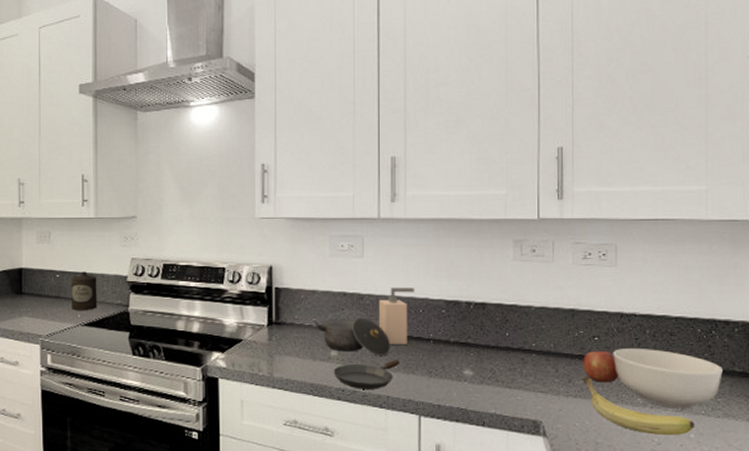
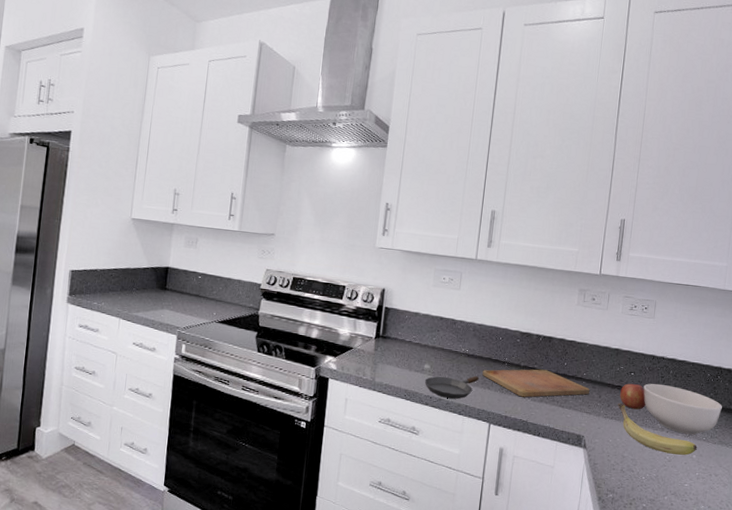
canister: present [71,271,97,310] -> none [209,276,235,310]
cooking pot: present [314,317,391,356] -> none [414,337,474,372]
soap dispenser: present [378,288,415,345] -> none [465,317,498,365]
cutting board: none [403,344,542,380] -> present [482,369,590,397]

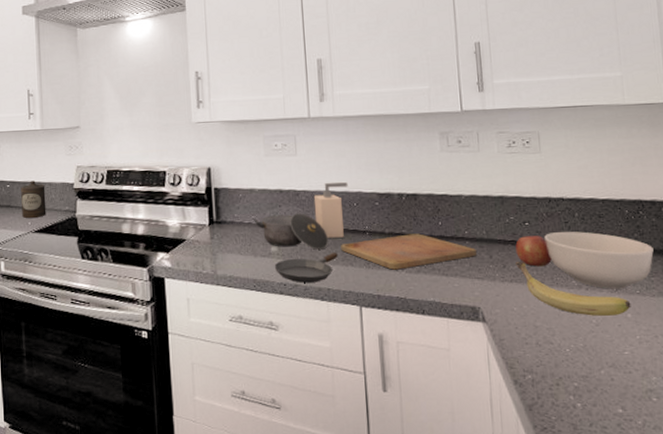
canister: none [209,276,235,310] -> present [21,181,46,218]
cooking pot: none [414,337,474,372] -> present [254,213,329,250]
soap dispenser: none [465,317,498,365] -> present [313,182,348,238]

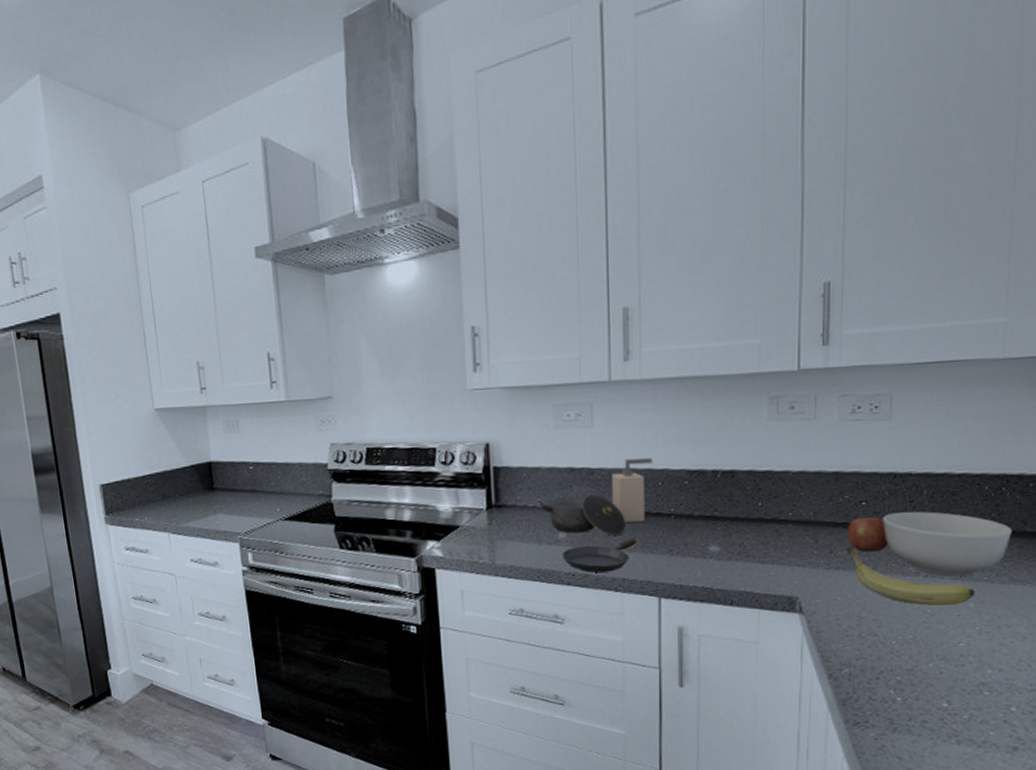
canister: present [21,181,46,218] -> none [266,461,297,504]
cutting board: present [341,233,476,270] -> none [640,516,800,557]

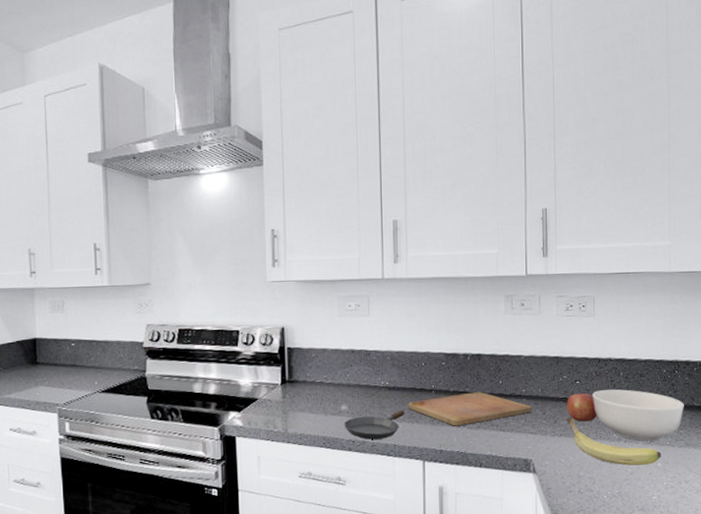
cooking pot: present [539,494,627,536] -> none [325,372,397,408]
soap dispenser: present [611,458,653,522] -> none [384,343,417,397]
cutting board: none [640,516,800,557] -> present [408,392,531,426]

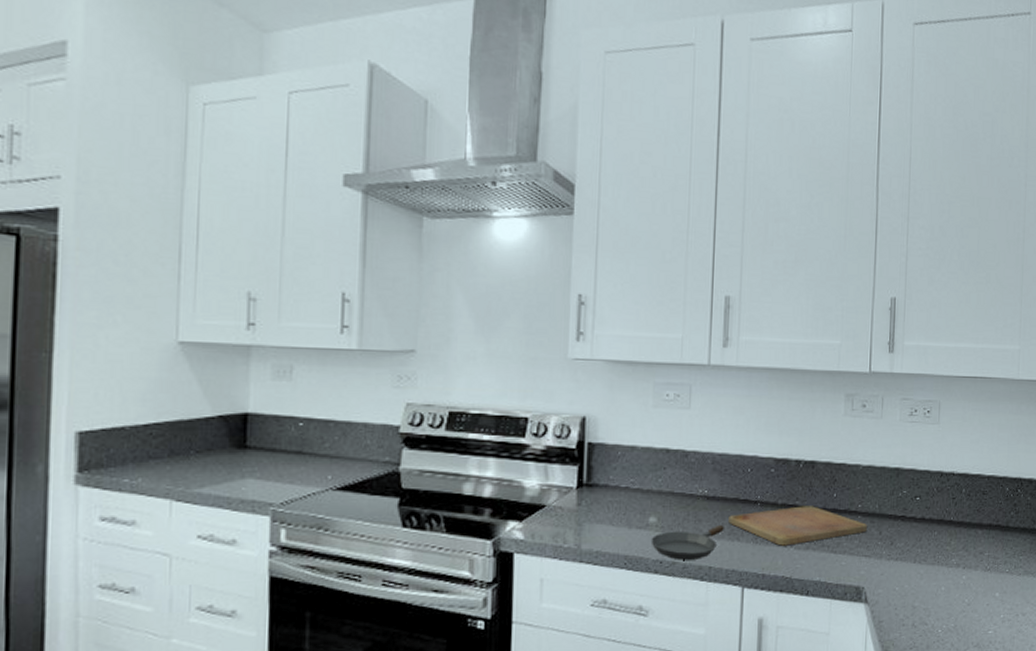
fruit: present [566,393,597,422] -> none [904,511,936,544]
banana: present [566,416,661,466] -> none [903,538,1000,596]
bowl: present [592,389,684,442] -> none [932,508,1025,568]

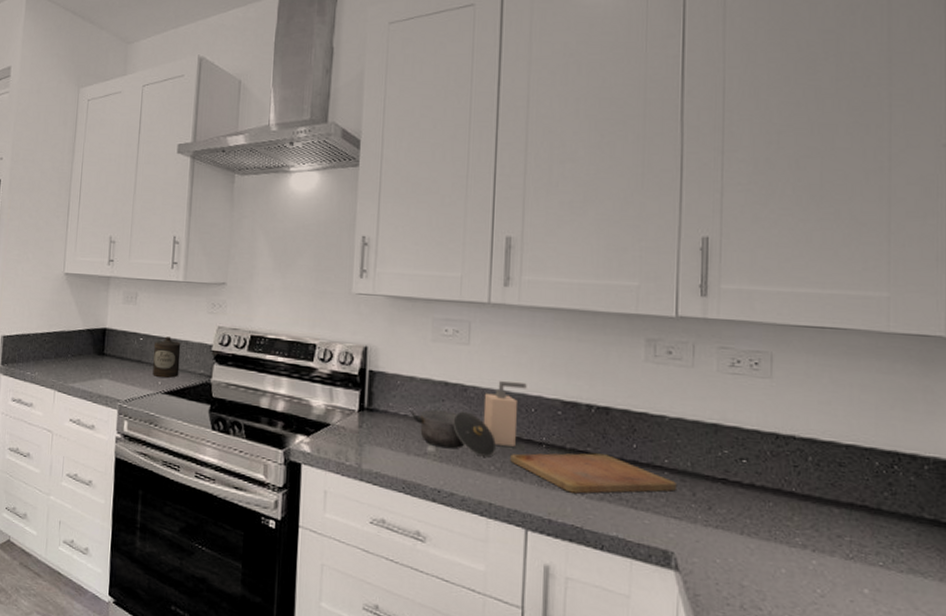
canister: none [319,419,358,470] -> present [153,336,181,378]
cooking pot: none [632,478,716,521] -> present [411,409,497,457]
frying pan: present [650,524,724,560] -> none [428,461,505,494]
soap dispenser: none [703,444,744,508] -> present [483,381,527,447]

